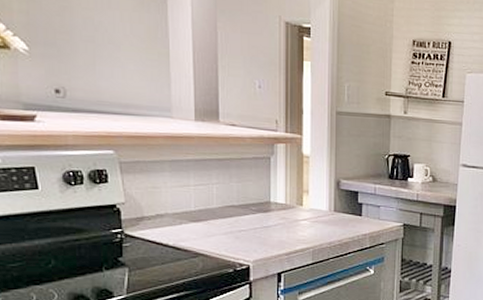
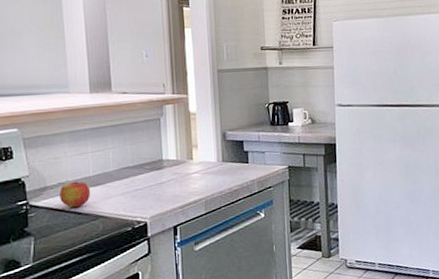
apple: none [158,214,192,242] -> present [60,181,91,208]

